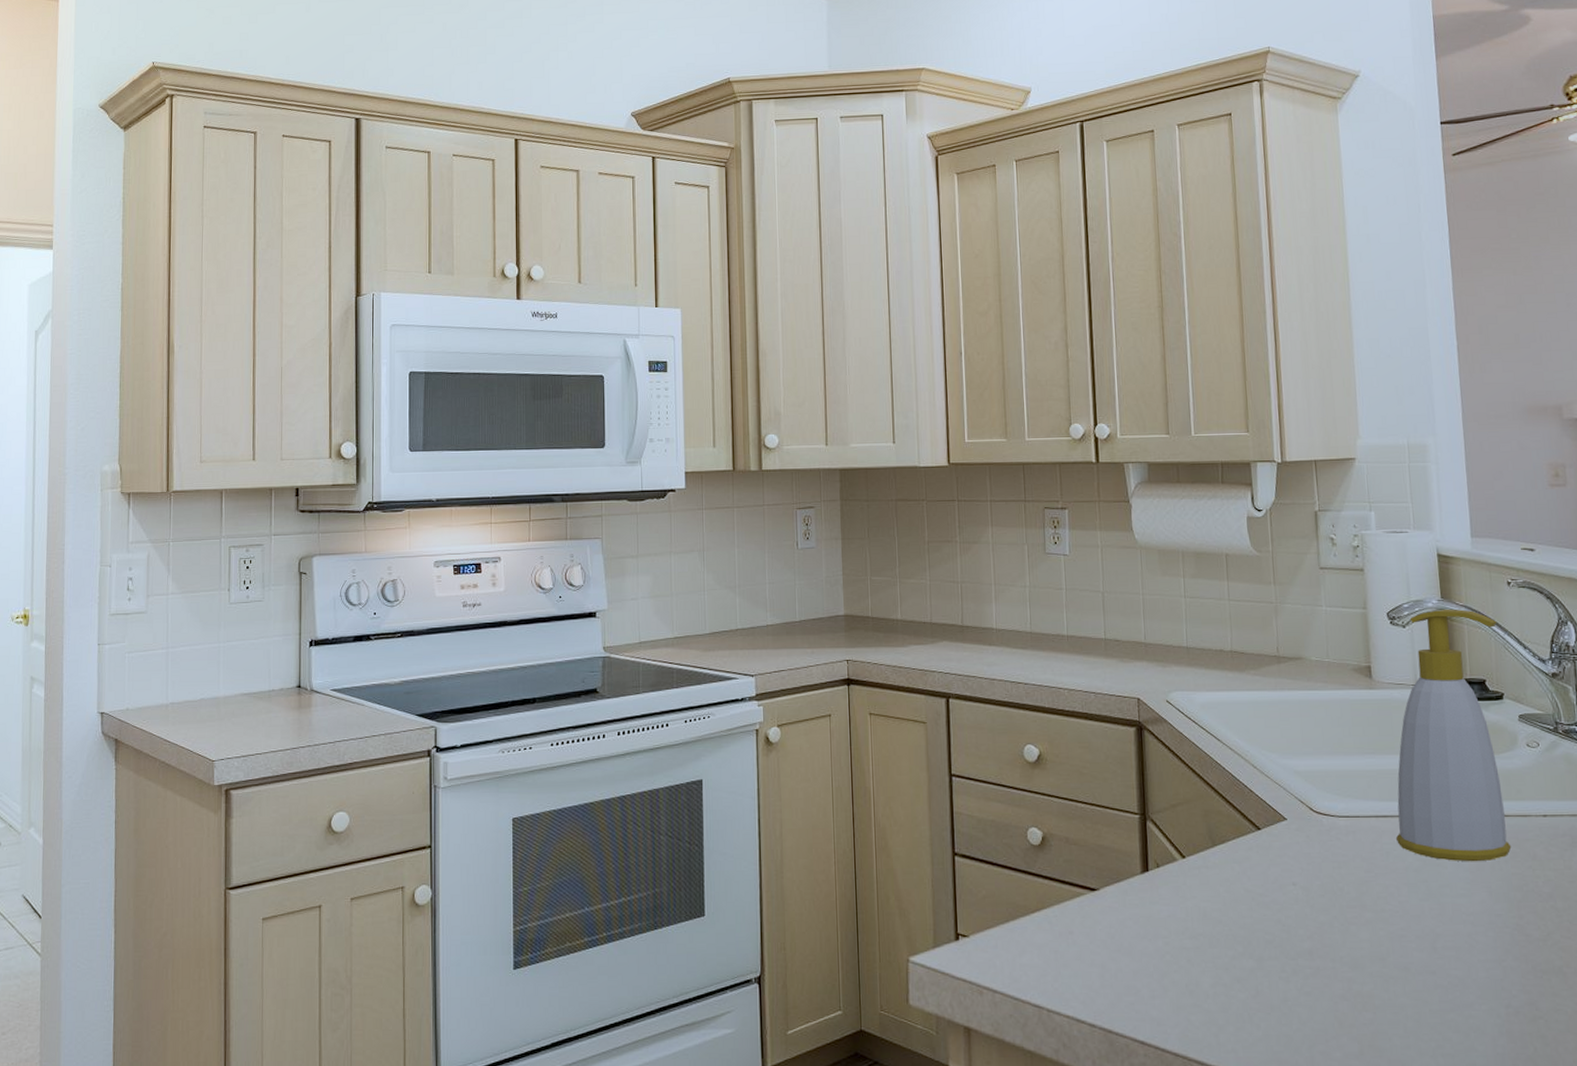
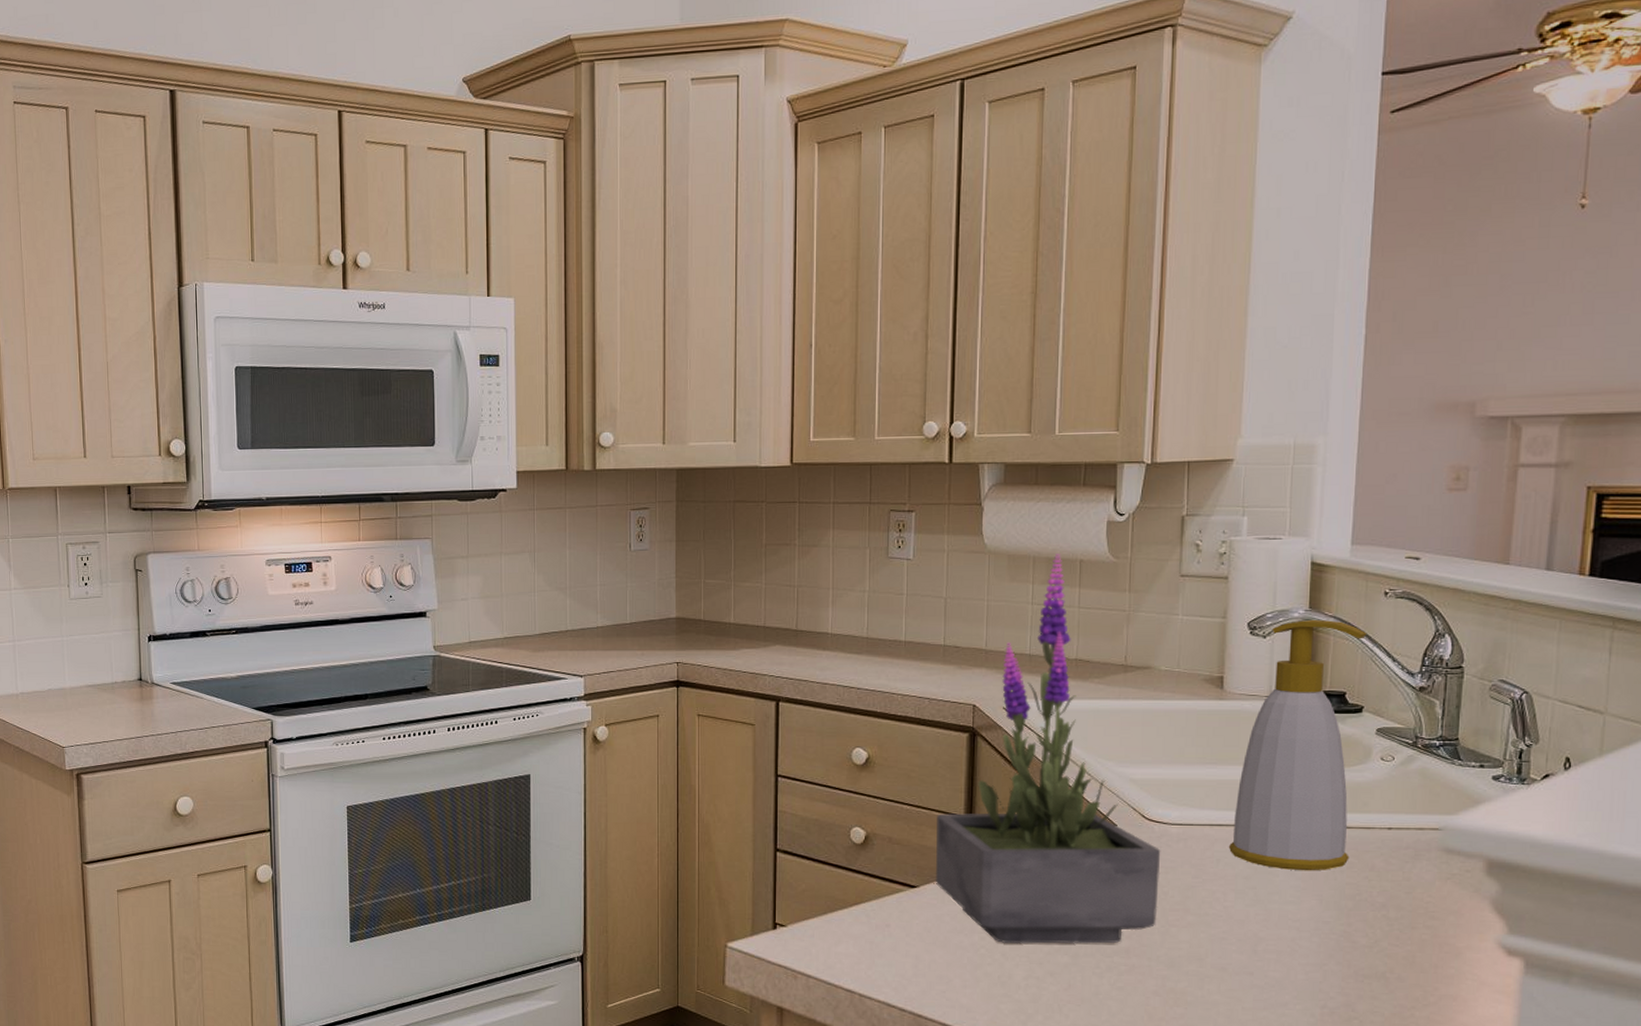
potted plant: none [1111,548,1336,949] -> present [936,554,1161,944]

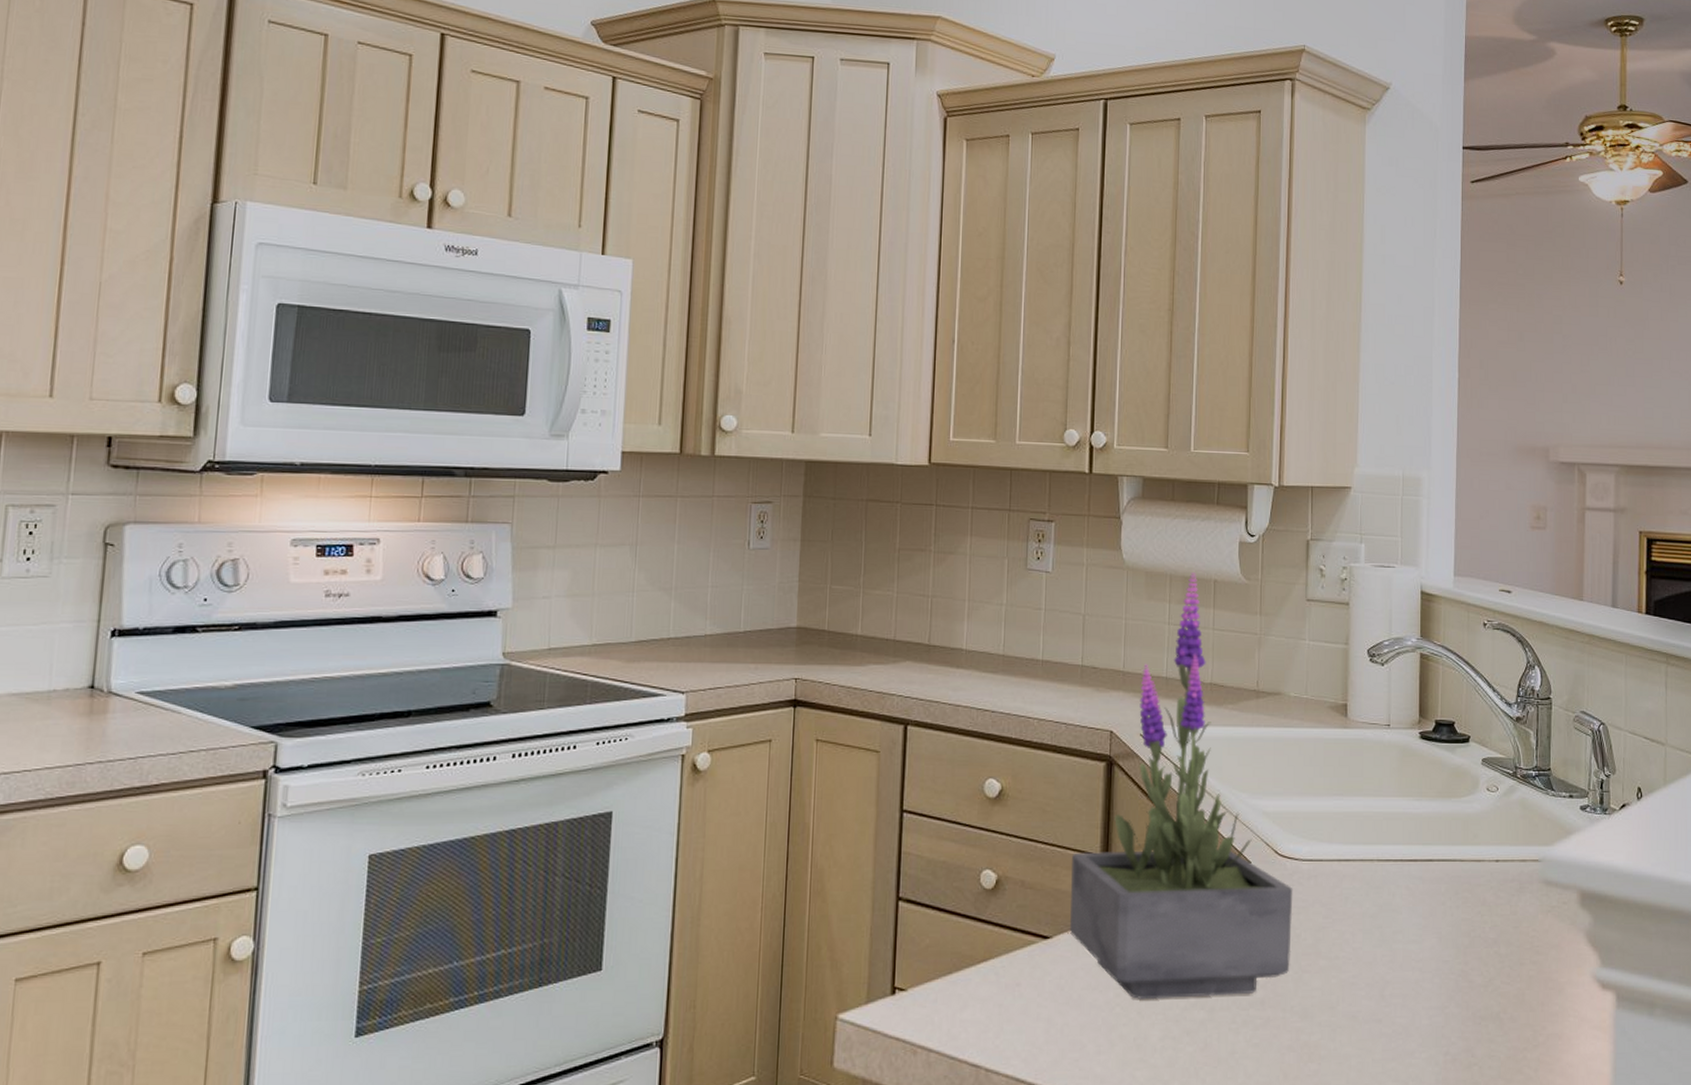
soap bottle: present [1229,619,1367,871] -> none [1356,648,1471,908]

